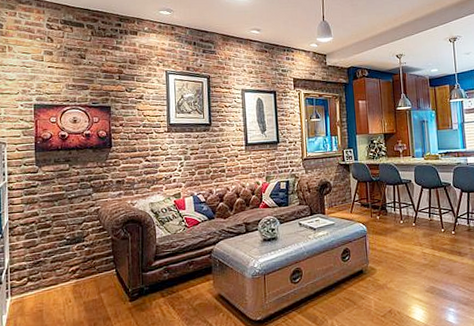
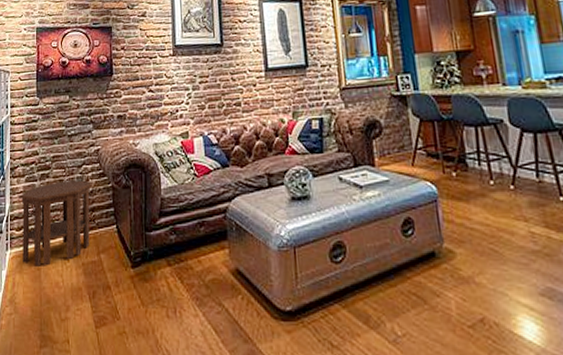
side table: none [18,235,94,309] -> present [18,180,93,266]

